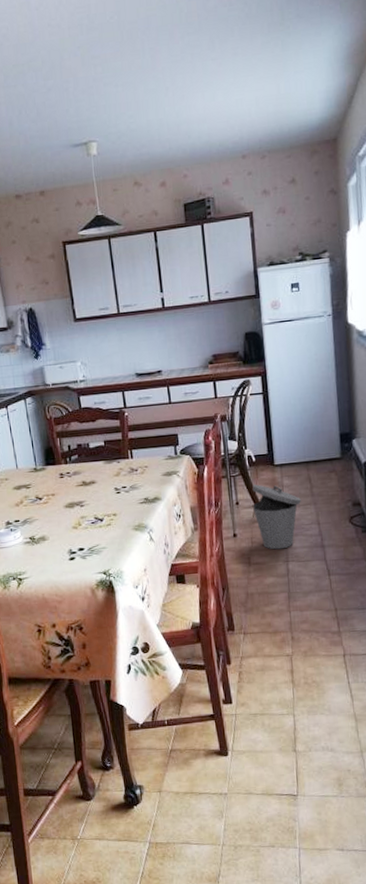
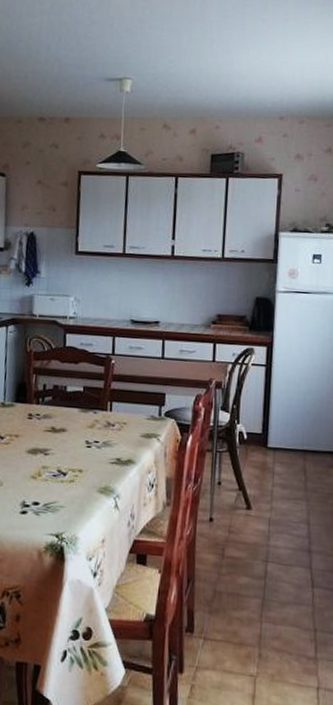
trash can: present [252,484,302,550] -> none [236,465,293,546]

